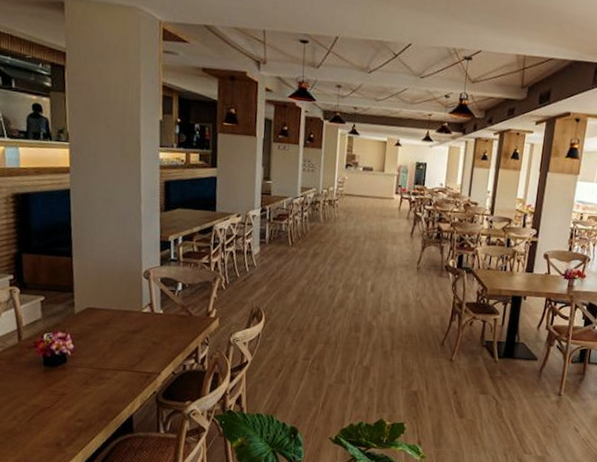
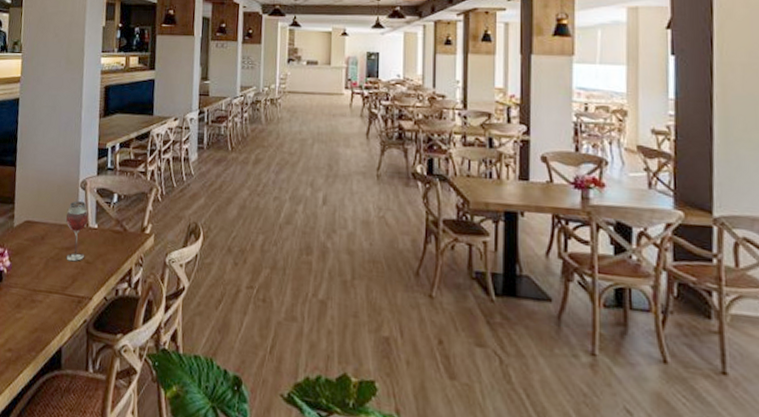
wineglass: none [130,289,153,343] -> present [66,201,88,262]

